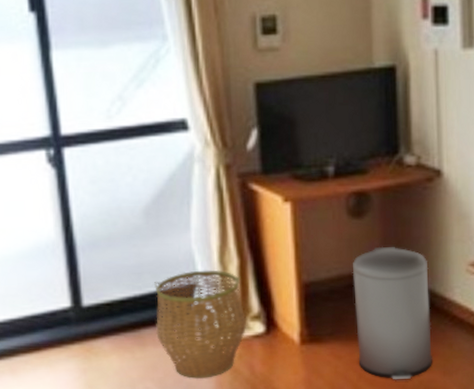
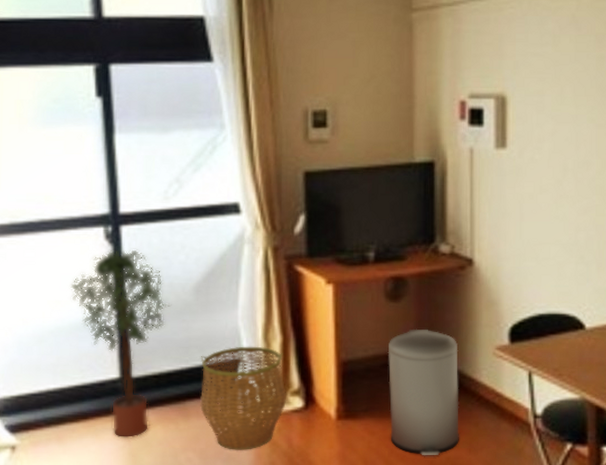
potted tree: none [14,172,121,369] -> present [70,249,172,439]

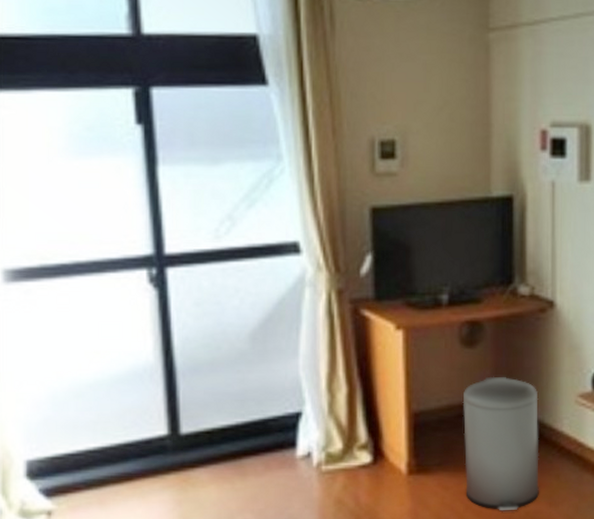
potted tree: present [70,249,172,439] -> none [110,294,225,500]
basket: present [199,346,287,450] -> none [257,397,354,510]

